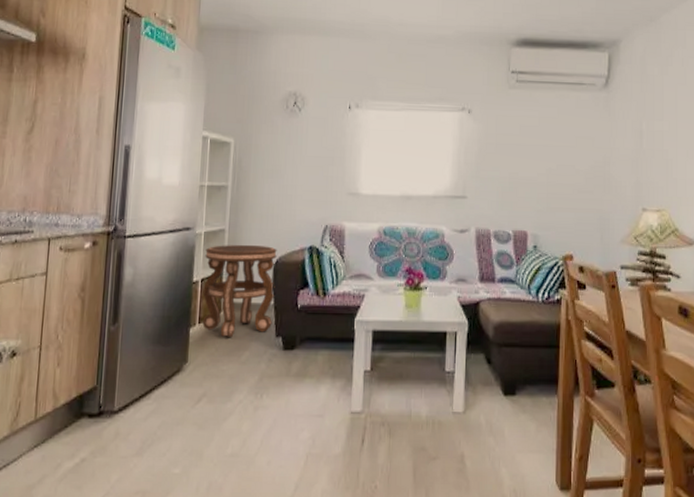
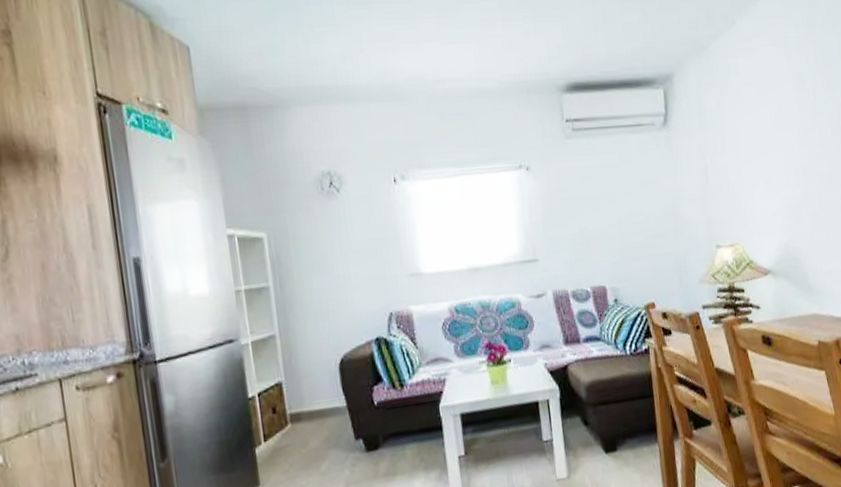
side table: present [202,244,277,337] -> none [256,345,349,451]

